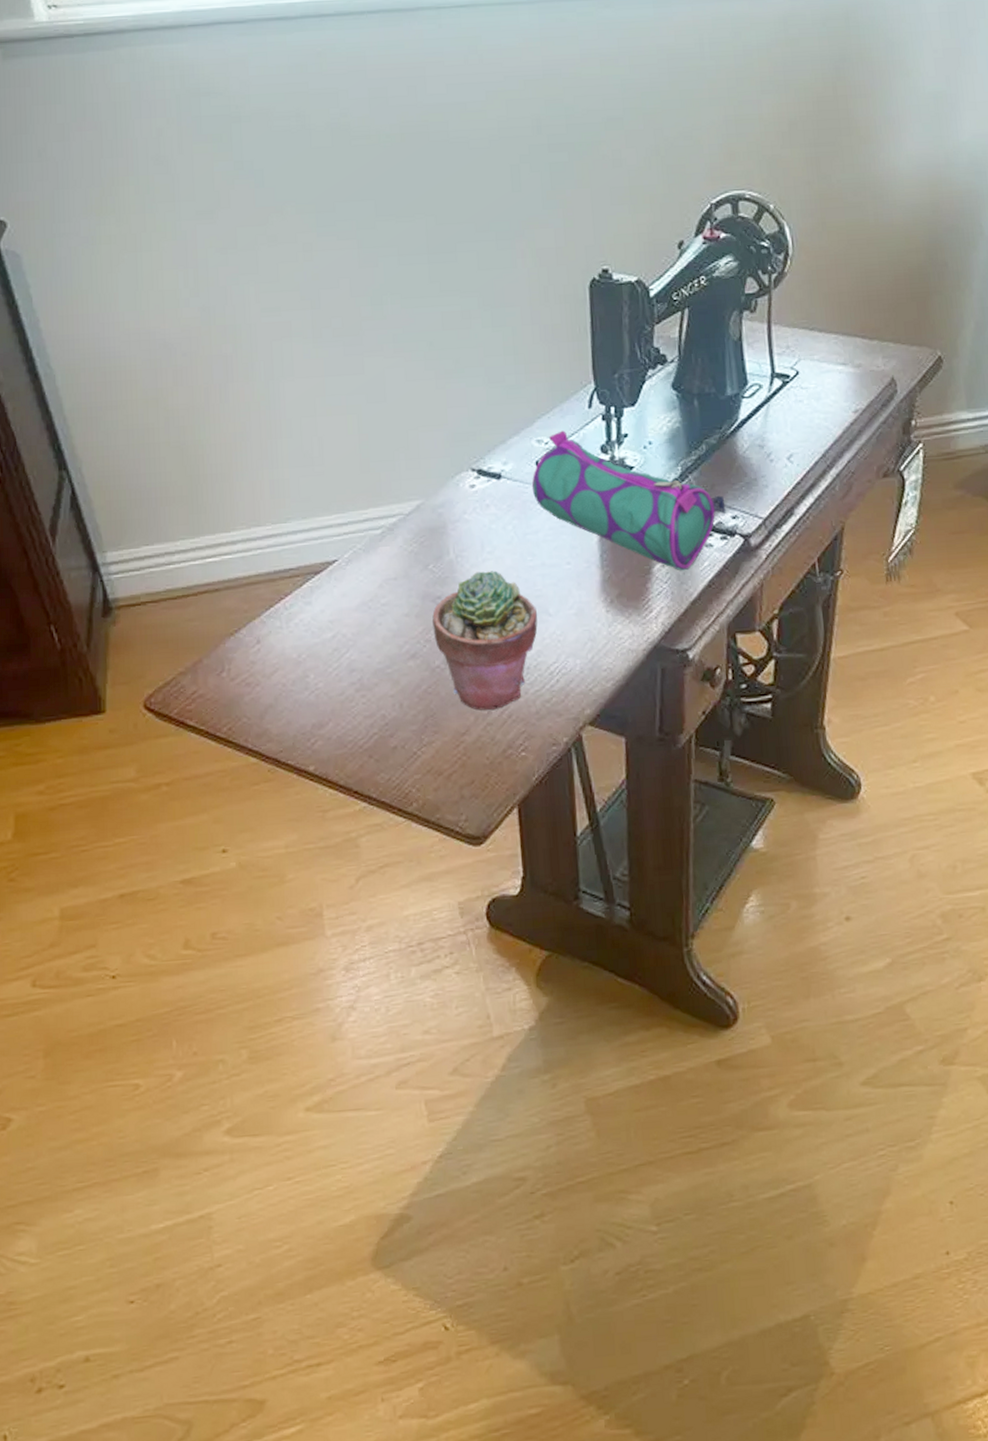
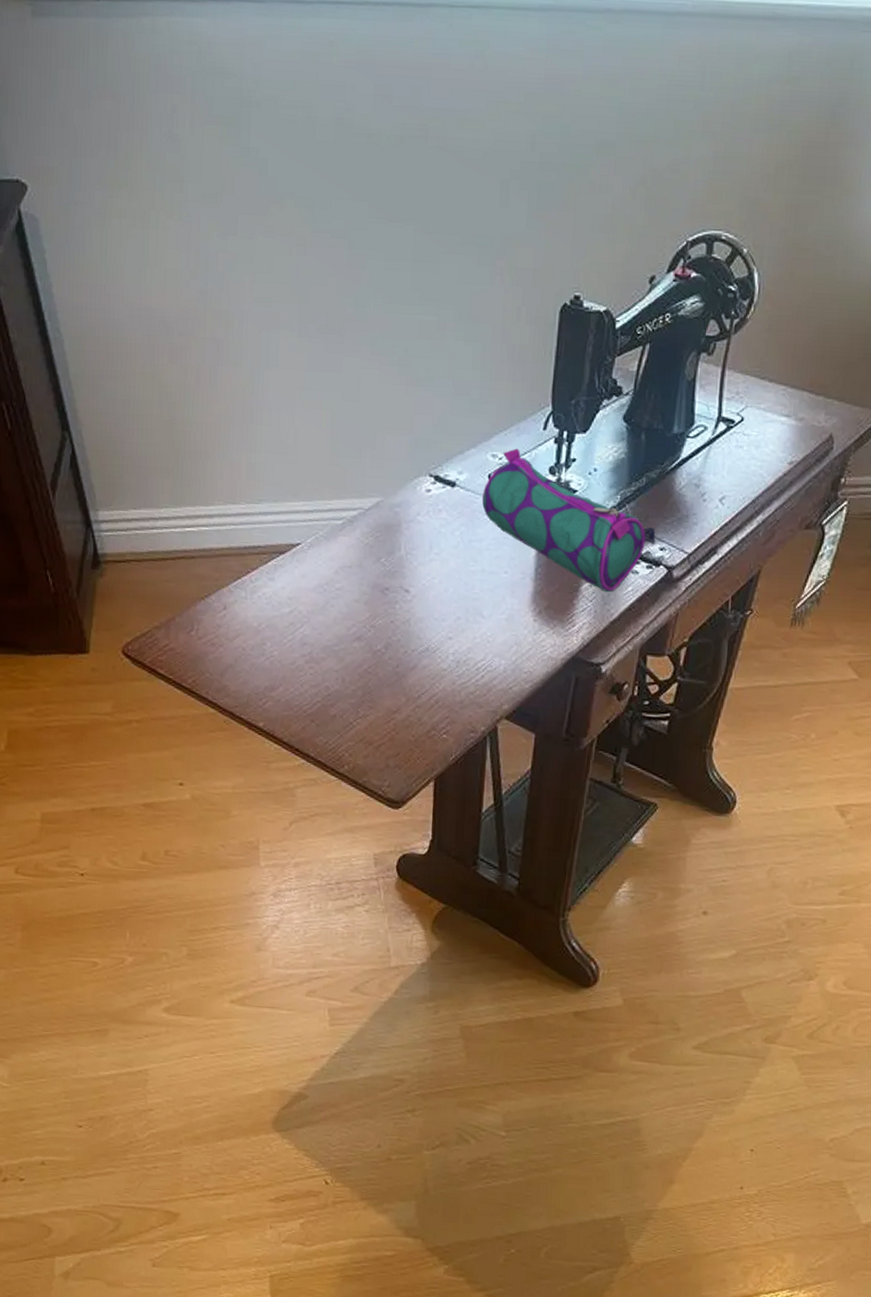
potted succulent: present [431,570,538,710] -> none [378,570,473,694]

